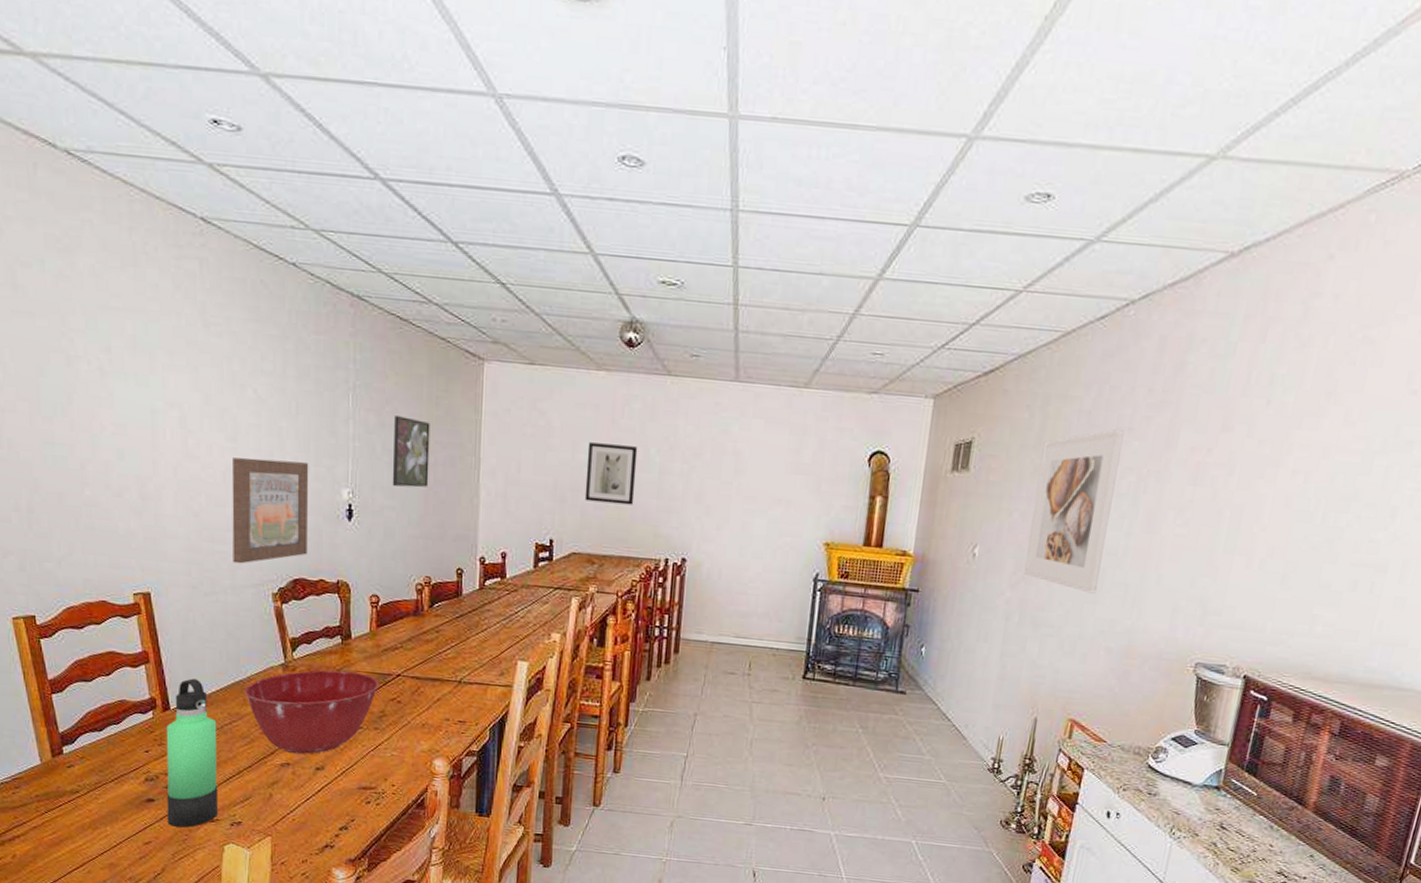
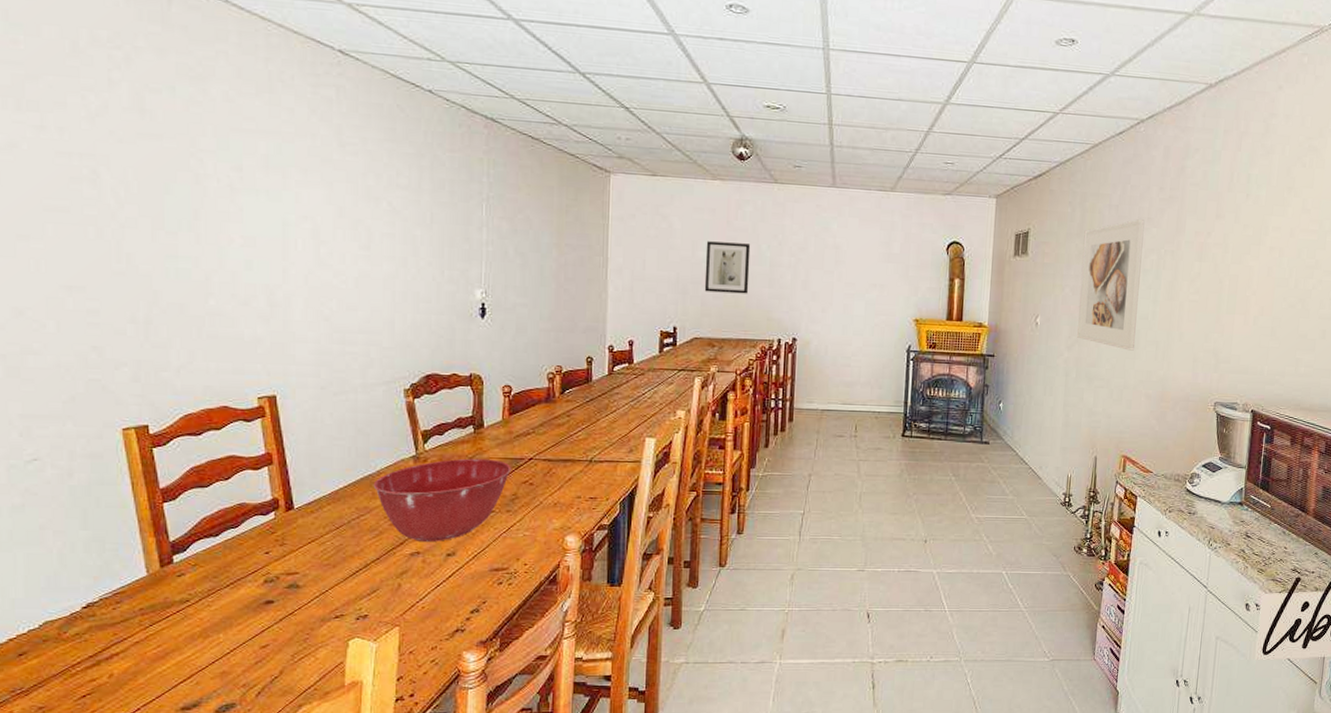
thermos bottle: present [166,678,219,828] -> none [287,476,344,627]
wall art: present [231,457,309,564] -> none [364,264,443,363]
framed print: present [392,416,430,488] -> none [524,223,561,286]

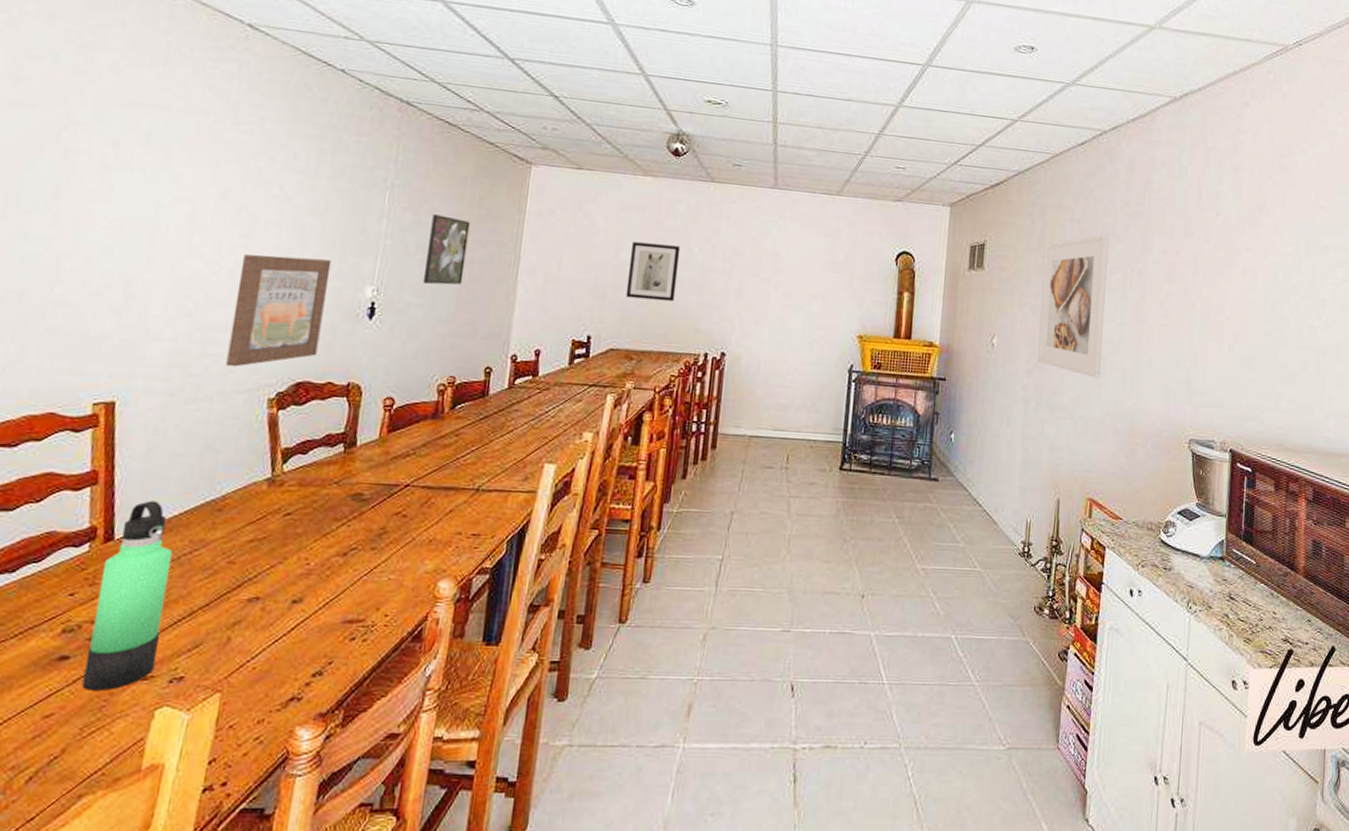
thermos bottle: none [287,476,344,627] -> present [82,500,173,691]
wall art: none [364,264,443,363] -> present [226,254,332,367]
mixing bowl: present [373,458,511,543] -> none [214,483,383,586]
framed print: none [524,223,561,286] -> present [422,214,471,285]

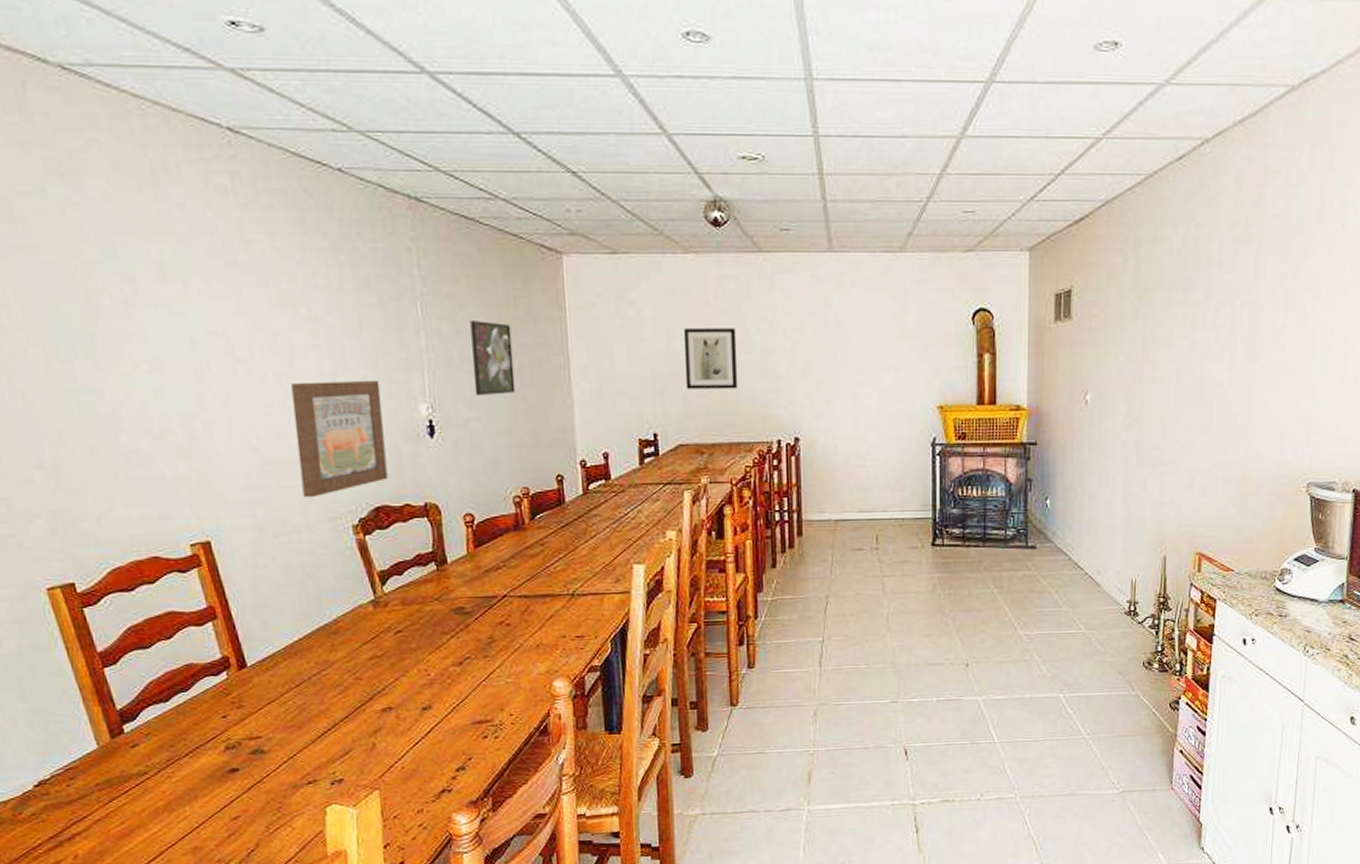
thermos bottle: present [82,500,173,691] -> none [244,629,315,795]
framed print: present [1037,234,1109,378] -> none [1135,265,1215,427]

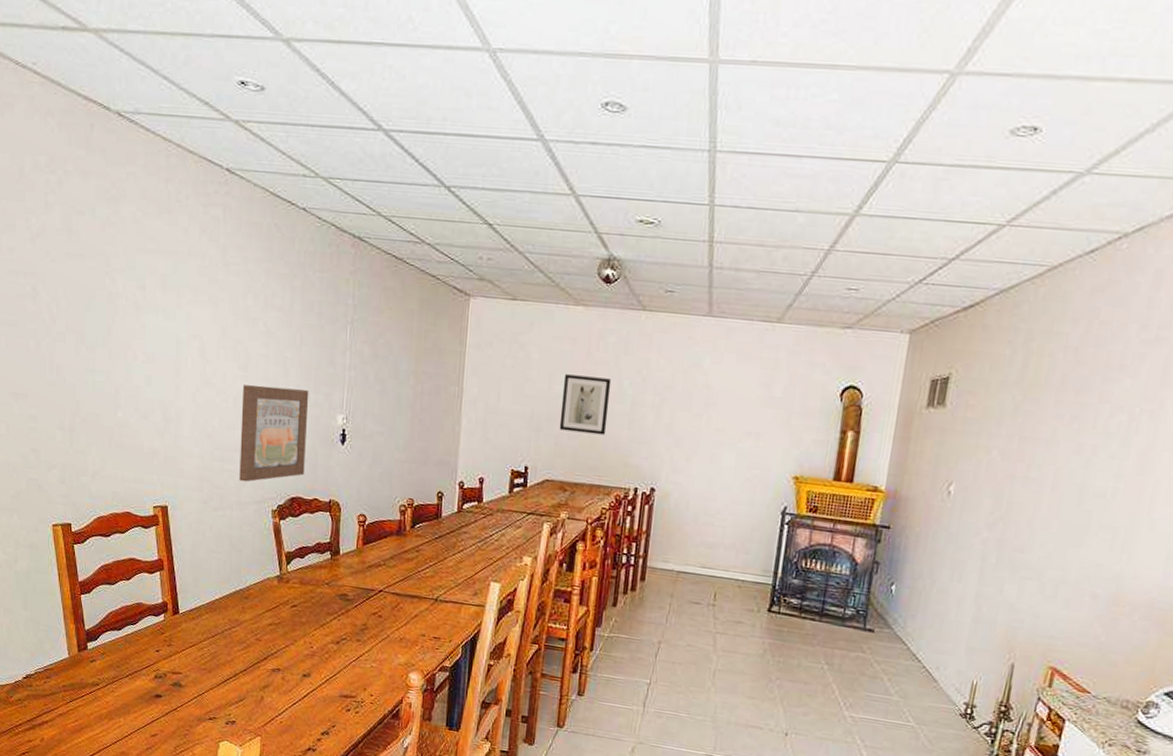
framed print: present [470,321,516,395] -> none [382,348,419,415]

